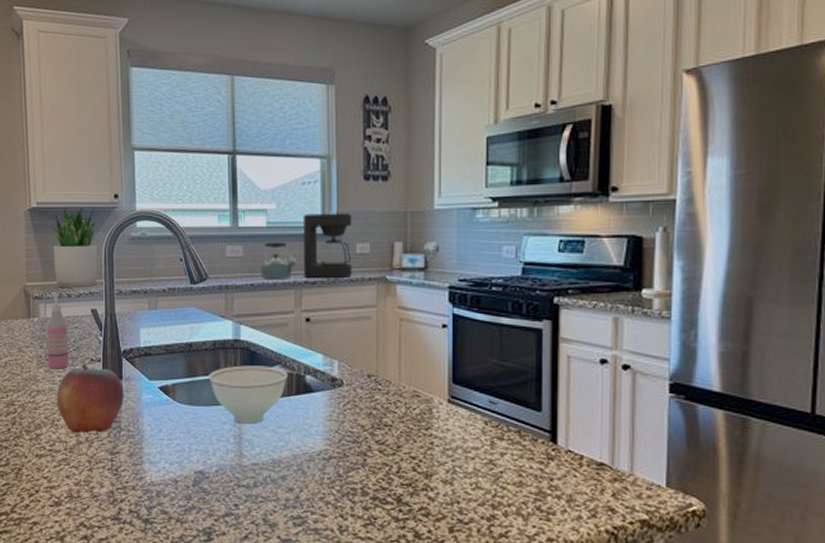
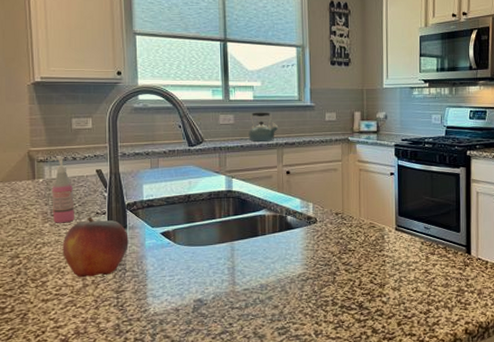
planter: present [51,208,97,288] -> none [55,83,102,152]
bowl: present [208,365,287,424] -> none [205,210,272,258]
coffee maker: present [302,213,352,279] -> none [283,89,323,141]

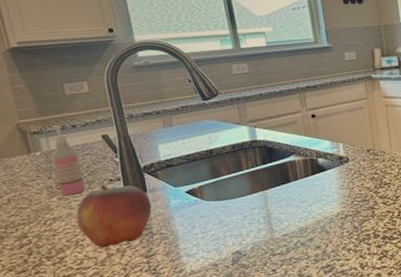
kettle: present [248,112,279,142] -> none [266,57,298,89]

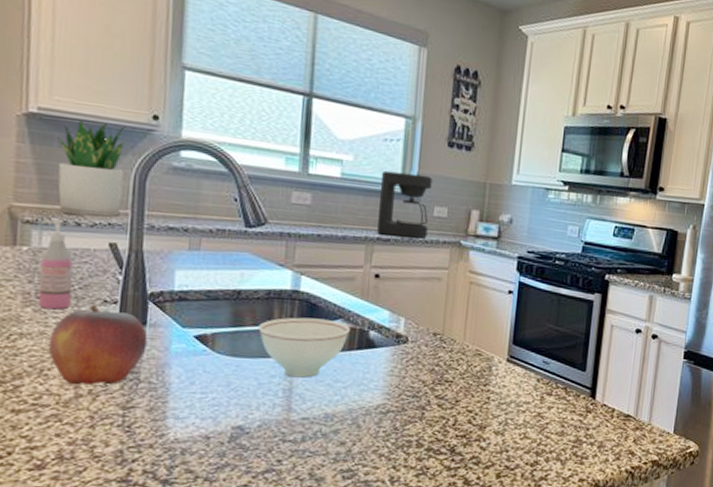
planter: none [39,44,104,121] -> present [57,121,124,218]
bowl: none [232,157,303,207] -> present [258,317,350,378]
coffee maker: none [297,30,345,84] -> present [377,170,433,239]

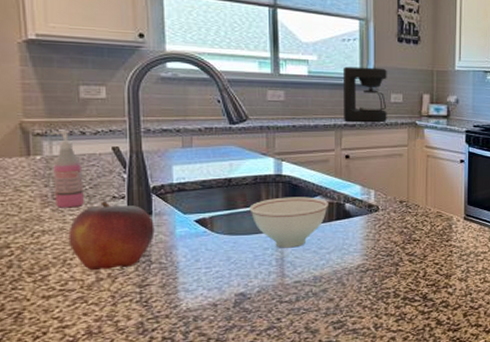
planter: present [57,121,124,218] -> none [56,43,119,126]

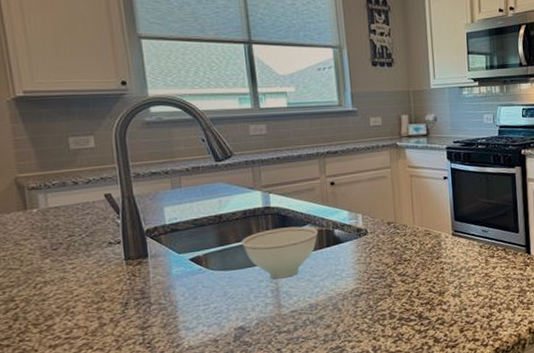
soap dispenser: present [48,129,84,208] -> none [43,181,82,258]
fruit: present [68,201,155,271] -> none [69,247,152,317]
coffee maker: present [342,66,387,123] -> none [320,93,368,149]

